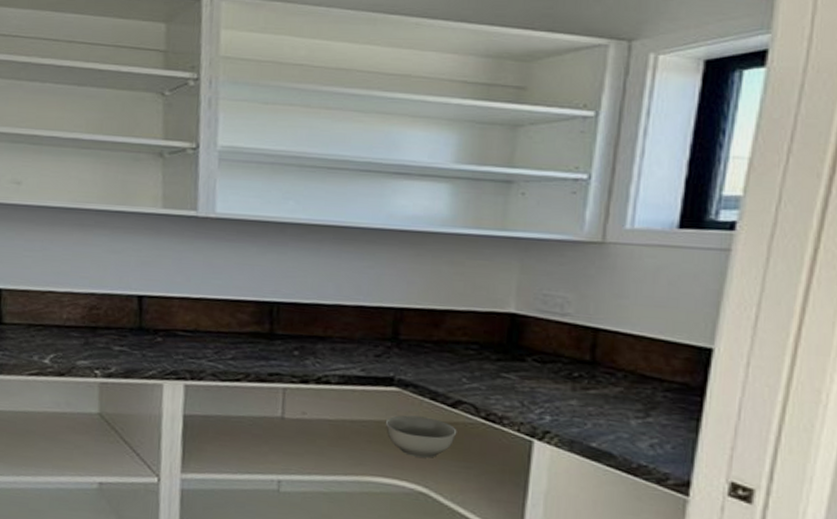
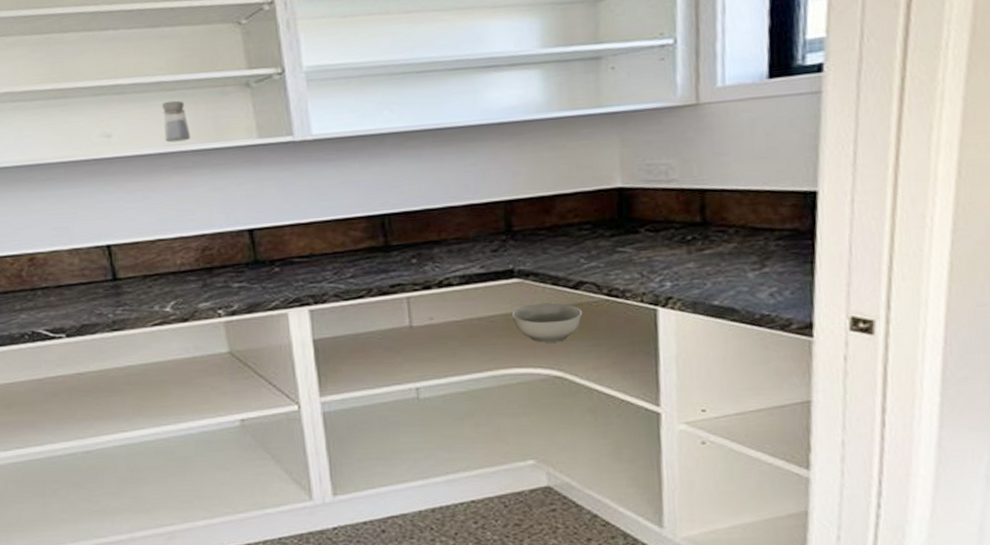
salt shaker: none [72,158,98,200] -> present [161,100,190,143]

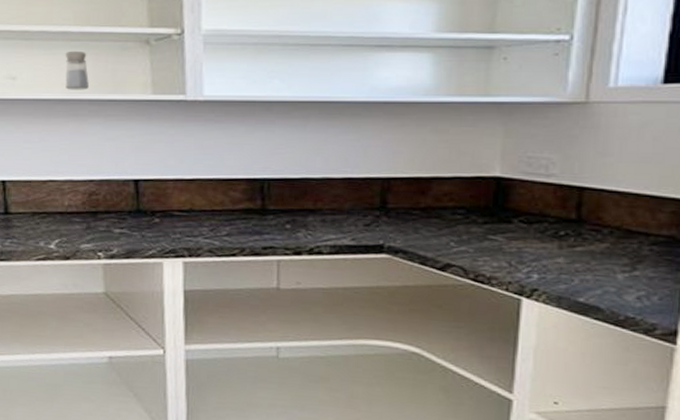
bowl: present [511,302,583,343] -> none [376,280,447,320]

